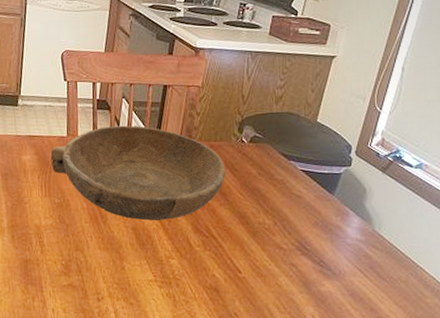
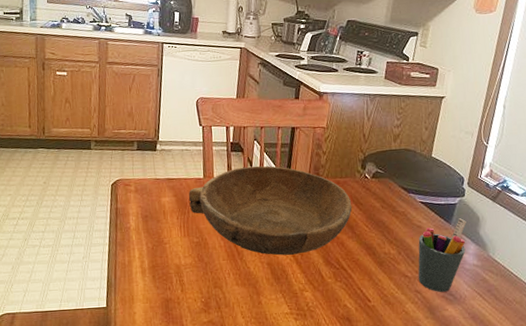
pen holder: none [294,189,351,266] -> present [418,218,467,292]

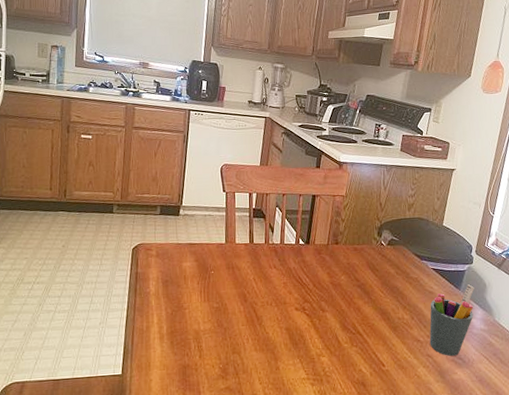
bowl: present [188,165,352,256] -> none [209,231,369,321]

